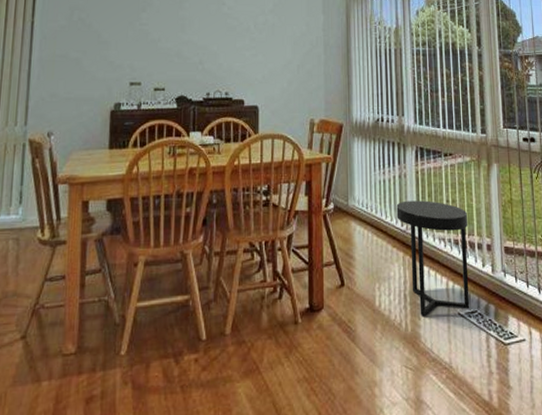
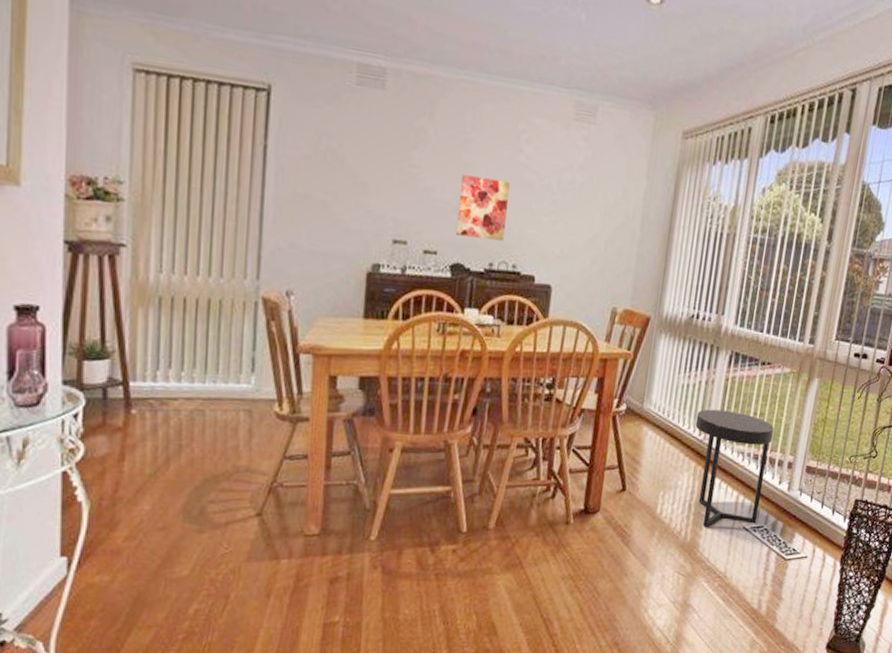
wall art: none [178,27,217,74] -> present [455,175,510,241]

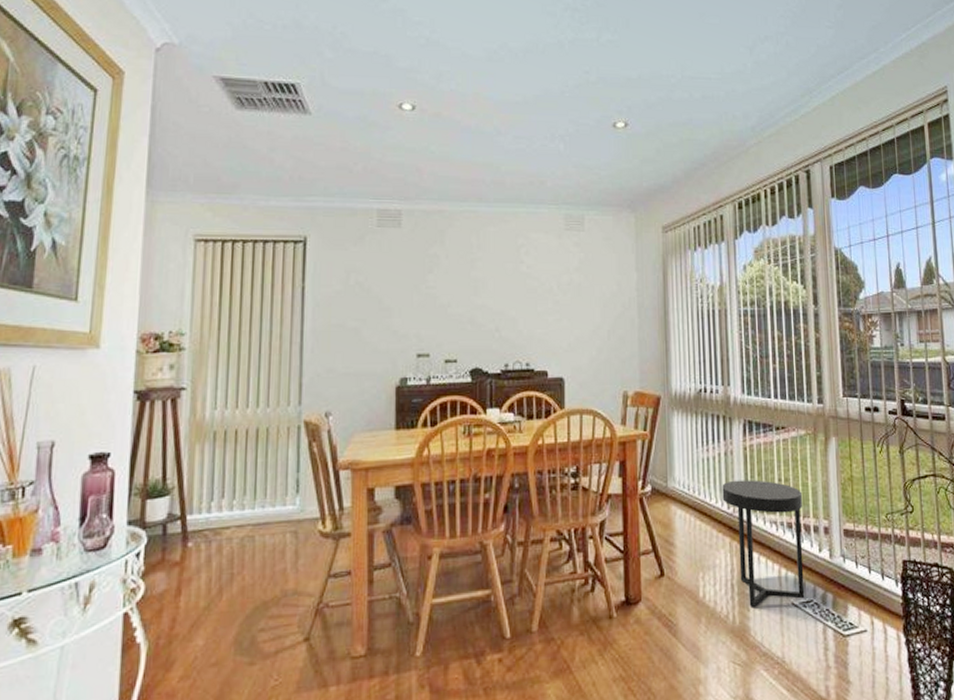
wall art: present [455,175,510,241] -> none [472,289,515,343]

